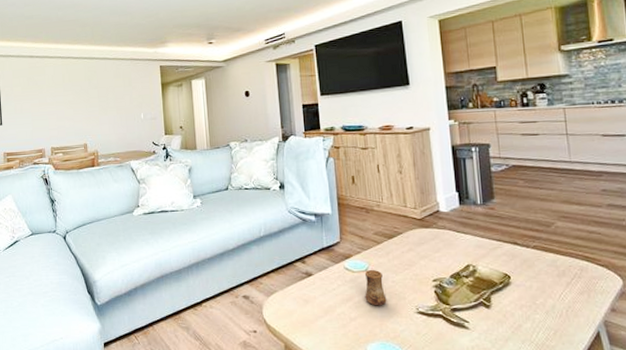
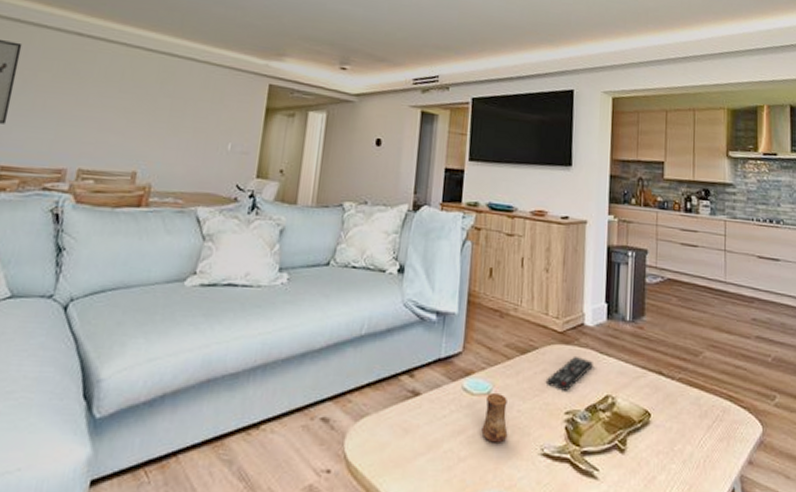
remote control: none [413,237,452,264] -> present [547,357,593,391]

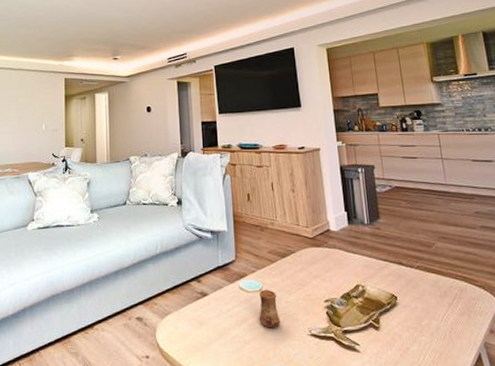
remote control: present [547,357,593,391] -> none [306,256,342,284]

